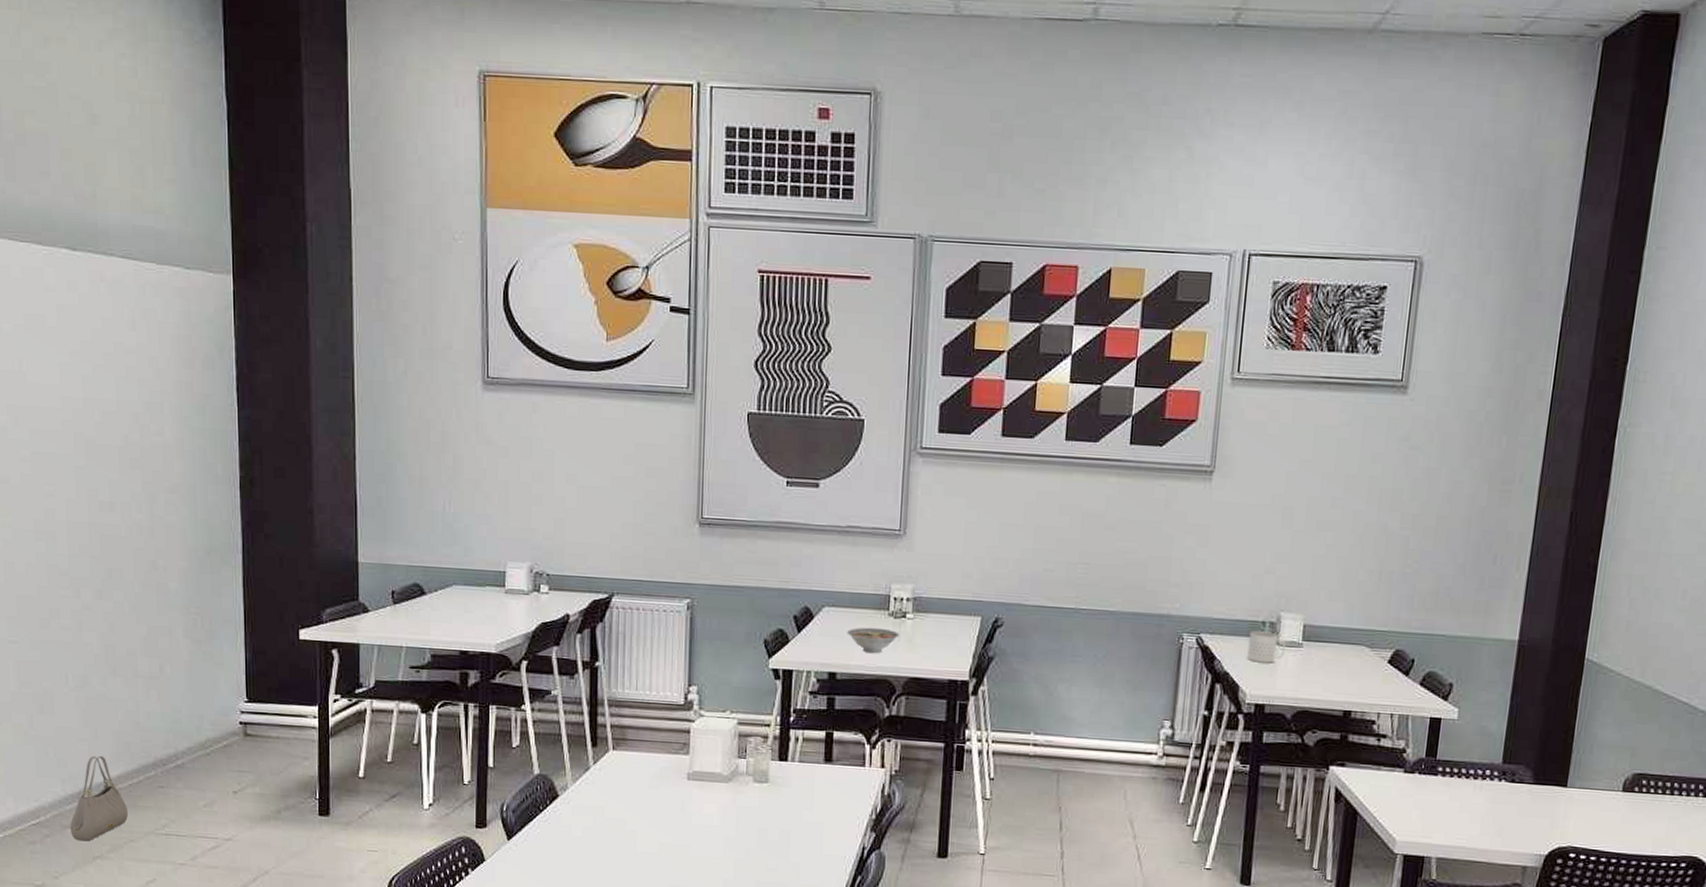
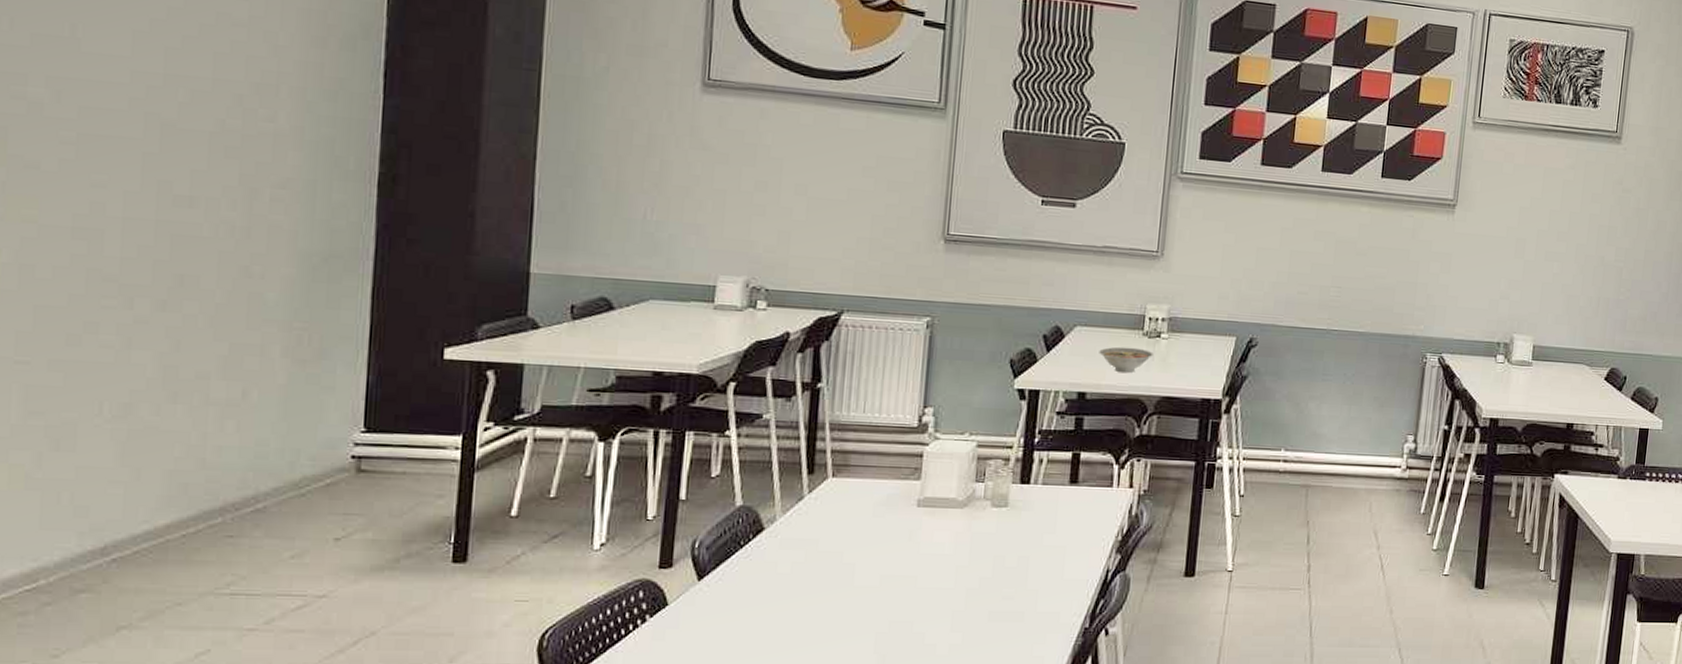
handbag: present [70,755,129,842] -> none [85,501,178,608]
mug: present [1247,631,1286,663] -> none [1483,351,1518,381]

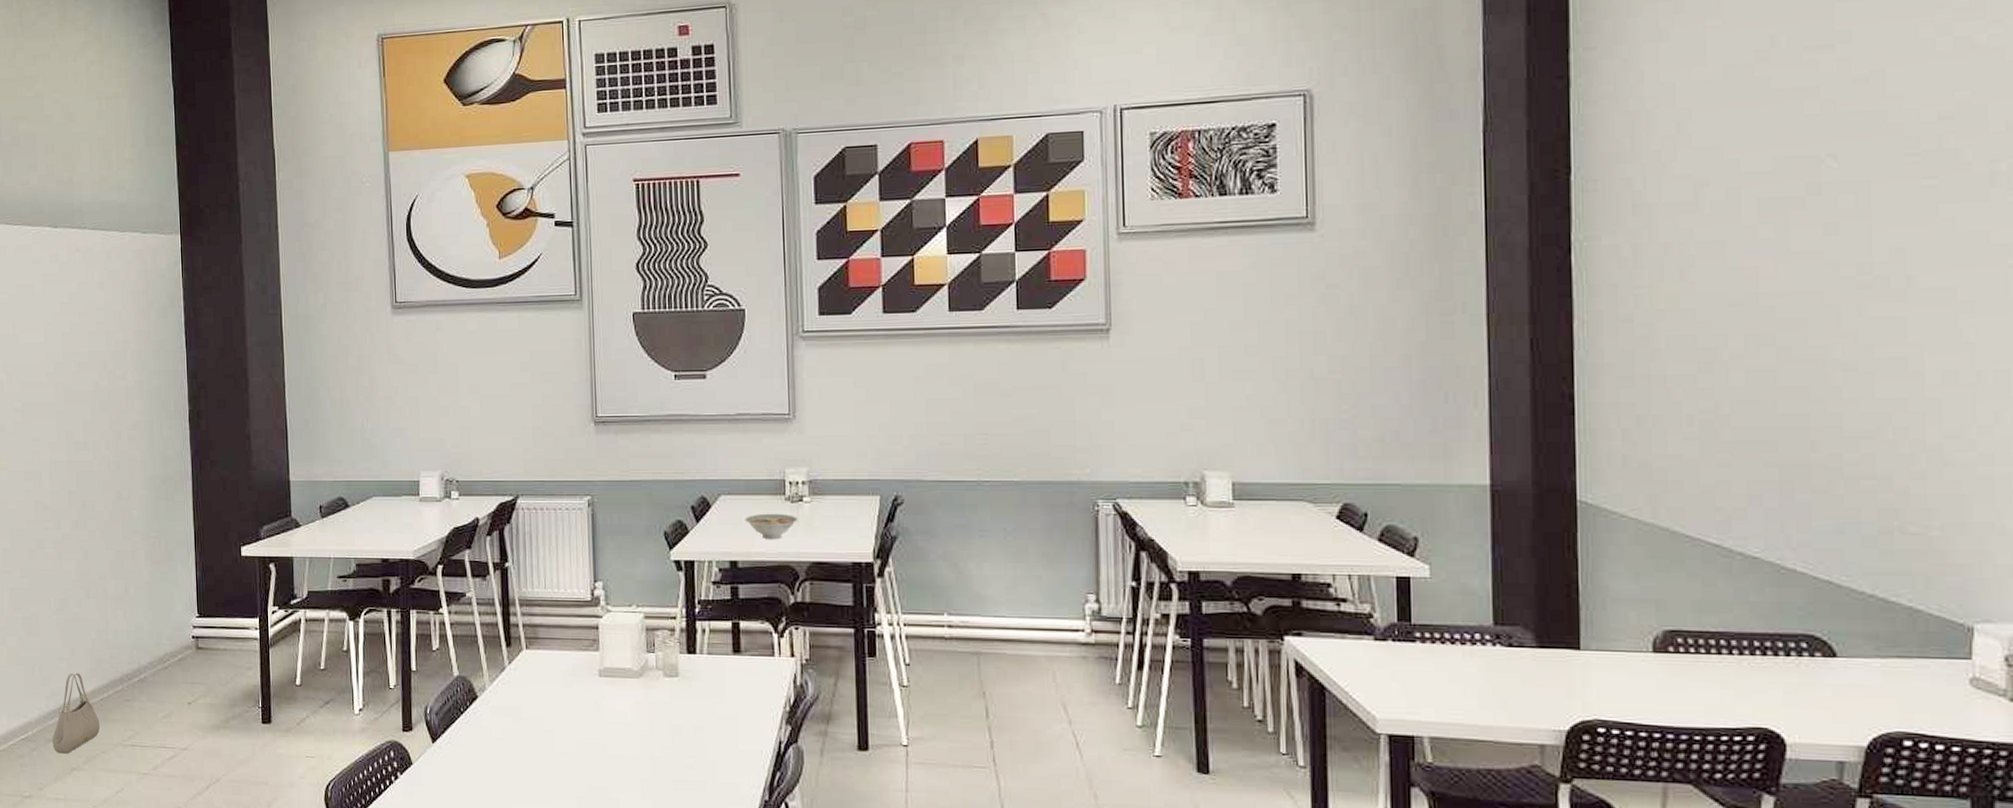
handbag: none [85,501,178,608] -> present [52,673,101,754]

